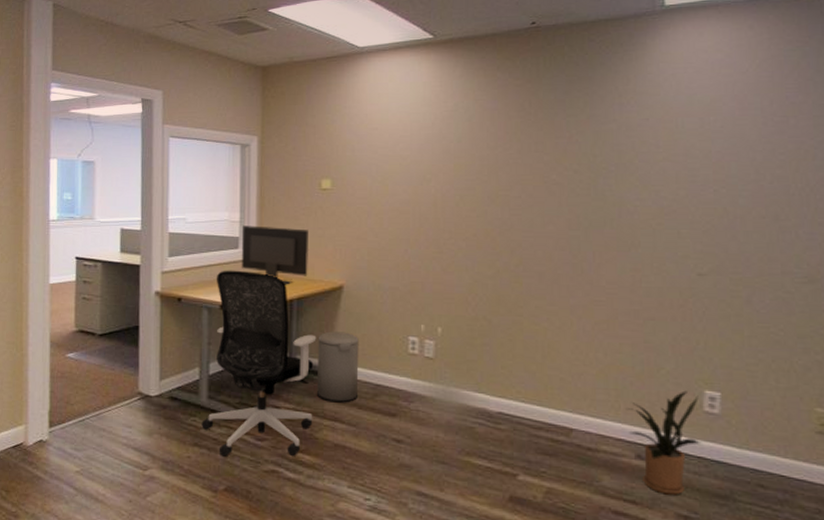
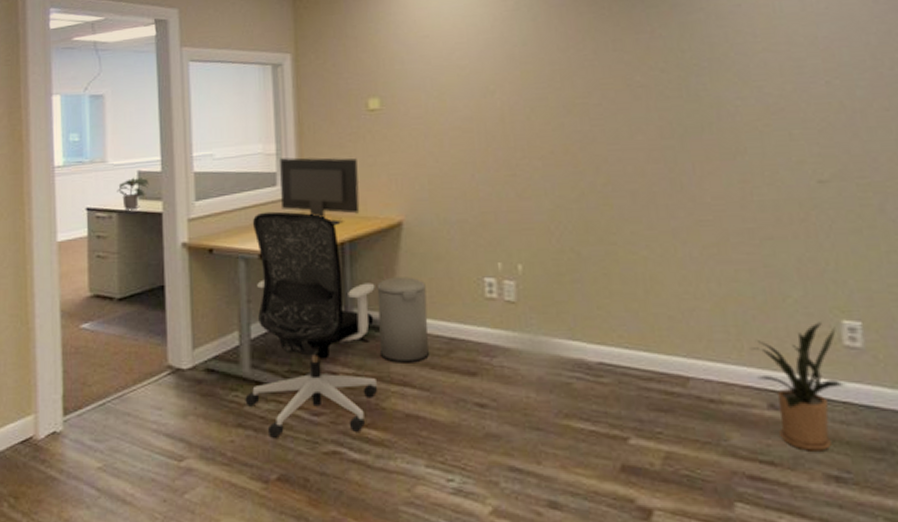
potted plant: none [102,233,130,261] -> present [117,177,149,211]

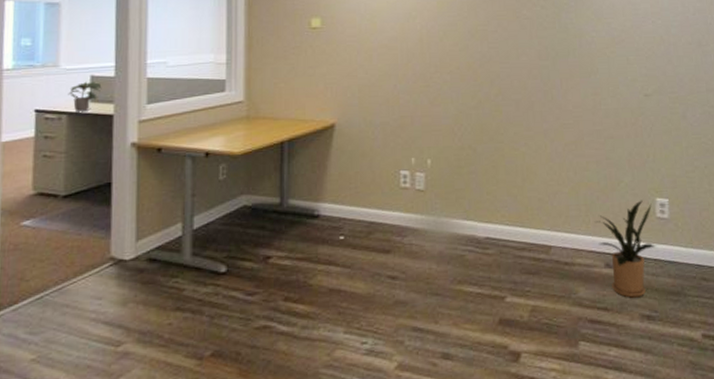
office chair: present [245,211,378,438] -> none [185,114,309,318]
computer monitor: present [280,157,360,226] -> none [228,67,299,127]
pedal bin: present [377,277,429,363] -> none [310,171,352,246]

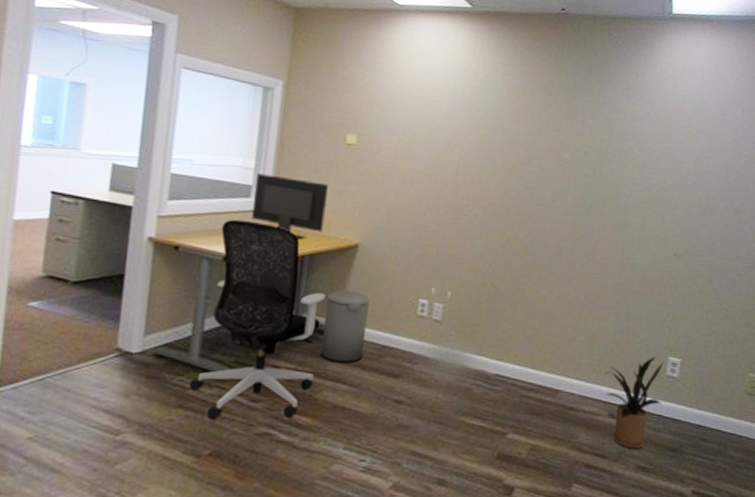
potted plant: present [68,81,102,113] -> none [87,168,123,200]
office chair: none [185,114,309,318] -> present [189,219,326,419]
computer monitor: none [228,67,299,127] -> present [251,173,328,240]
pedal bin: none [310,171,352,246] -> present [321,290,370,364]

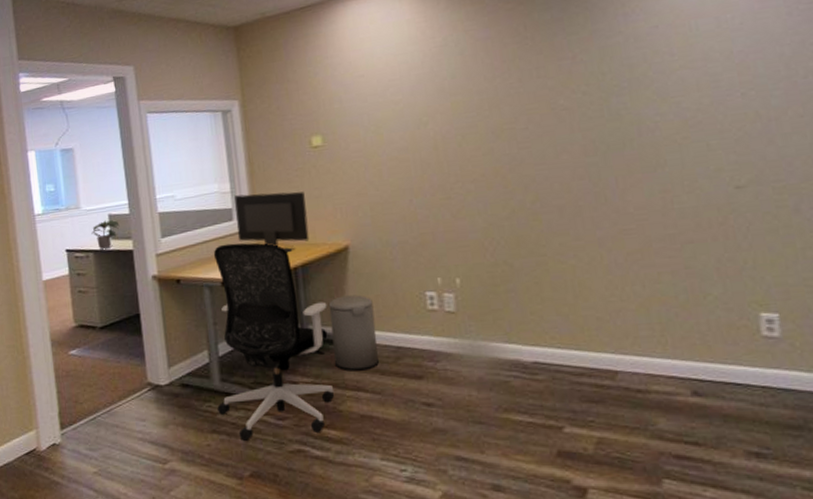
potted plant: none [87,168,123,200] -> present [91,220,120,250]
house plant: present [605,356,664,449] -> none [673,315,764,432]

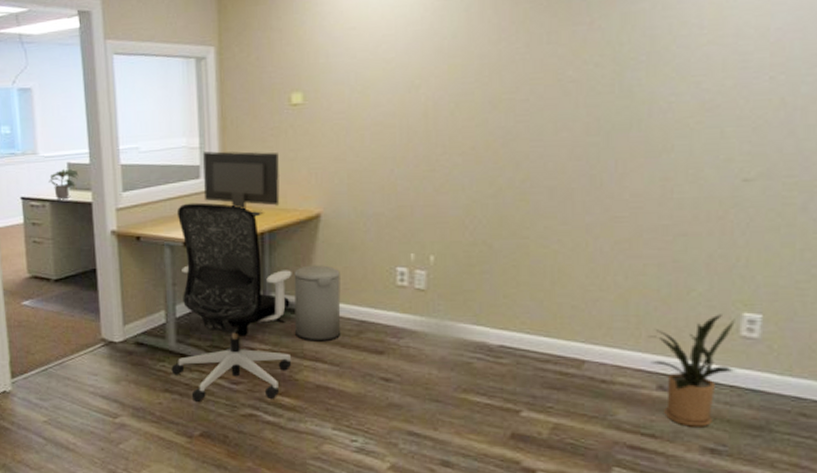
house plant: none [673,315,764,432] -> present [647,314,736,427]

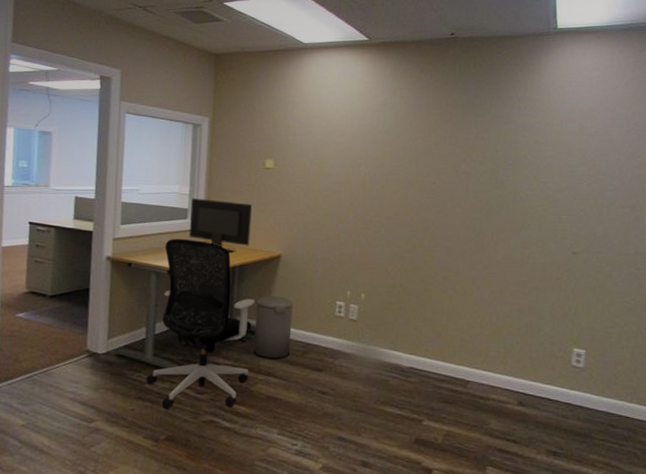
potted plant: present [48,168,79,200] -> none [56,201,84,227]
house plant: present [647,314,736,427] -> none [512,348,569,435]

